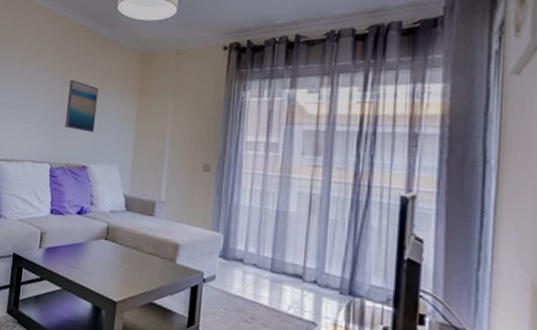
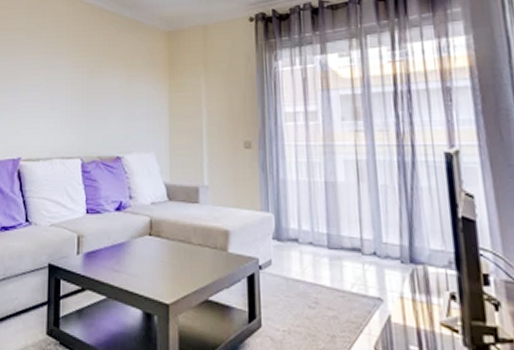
wall art: present [64,79,99,132] -> none [93,65,126,120]

